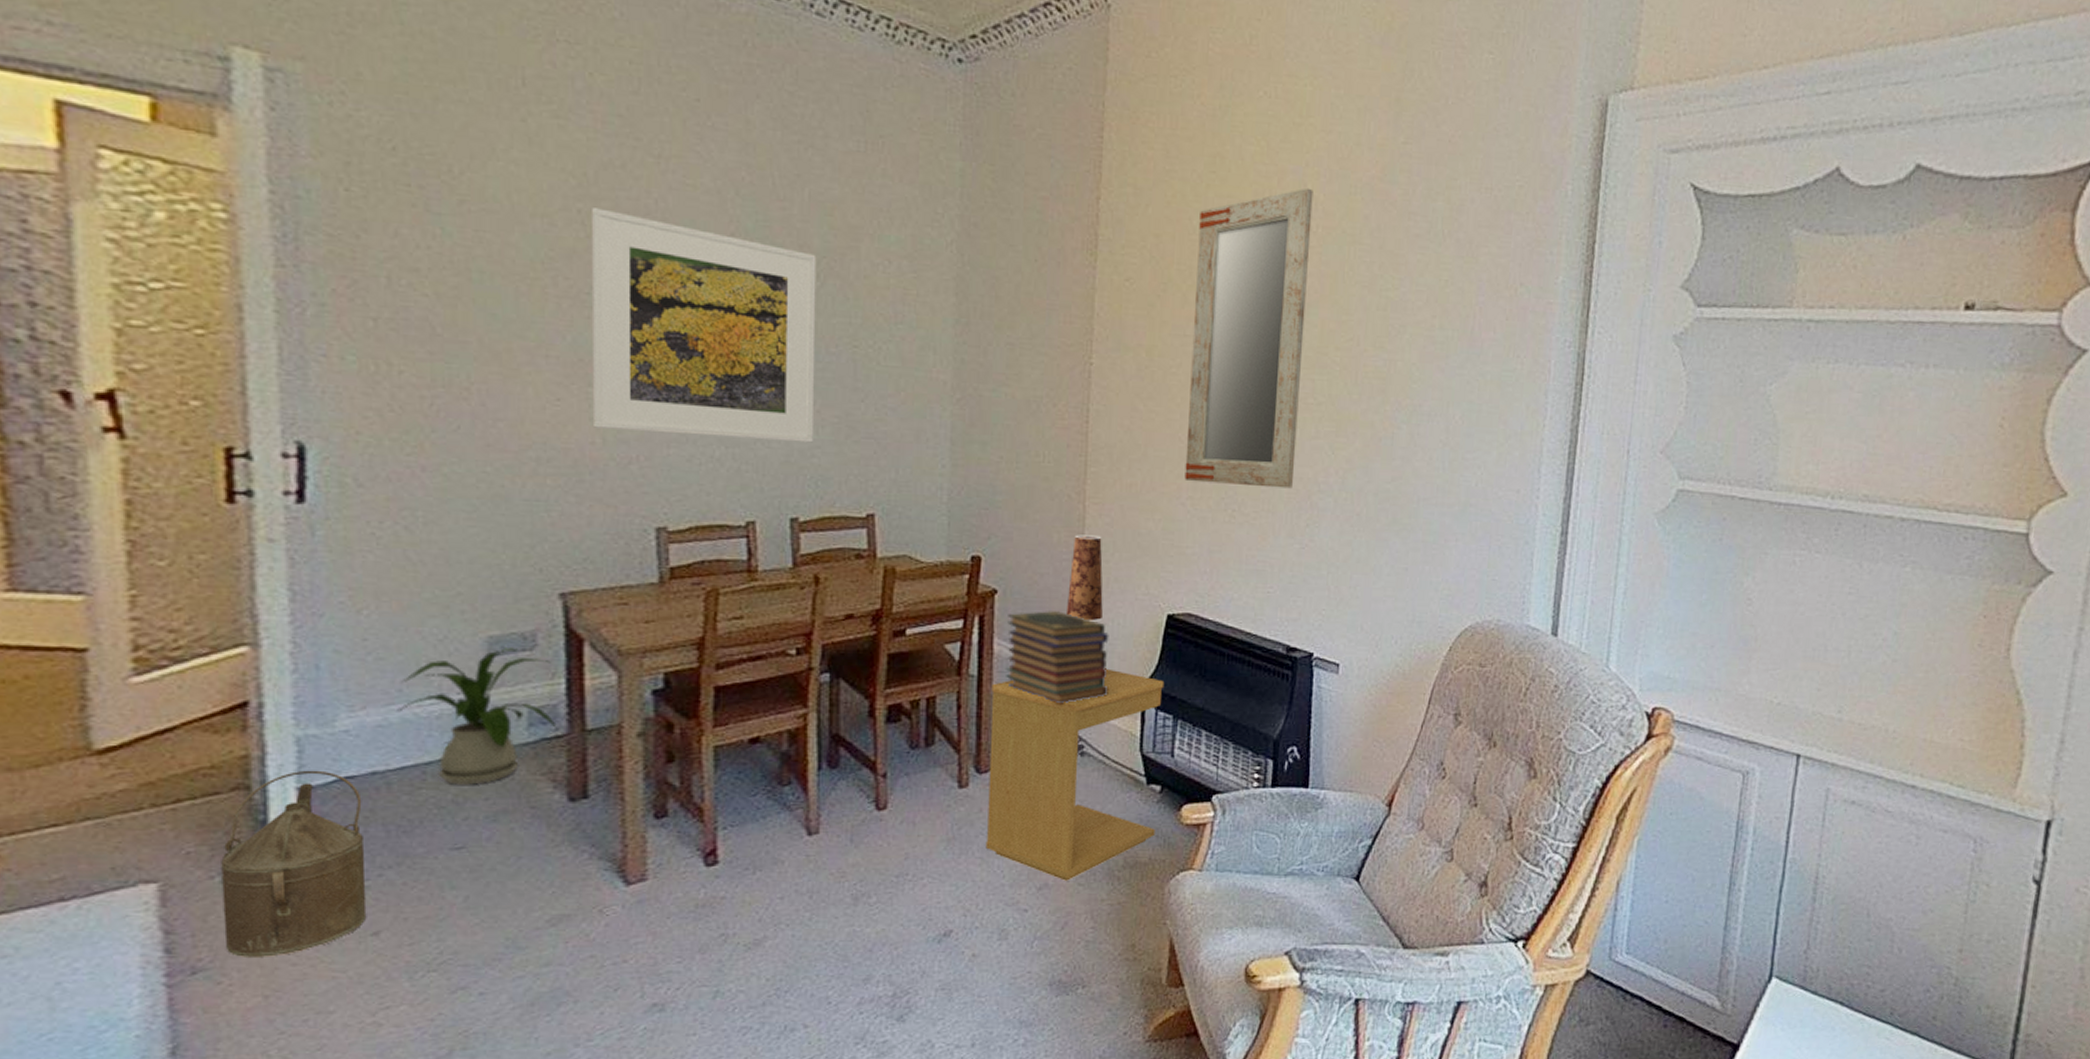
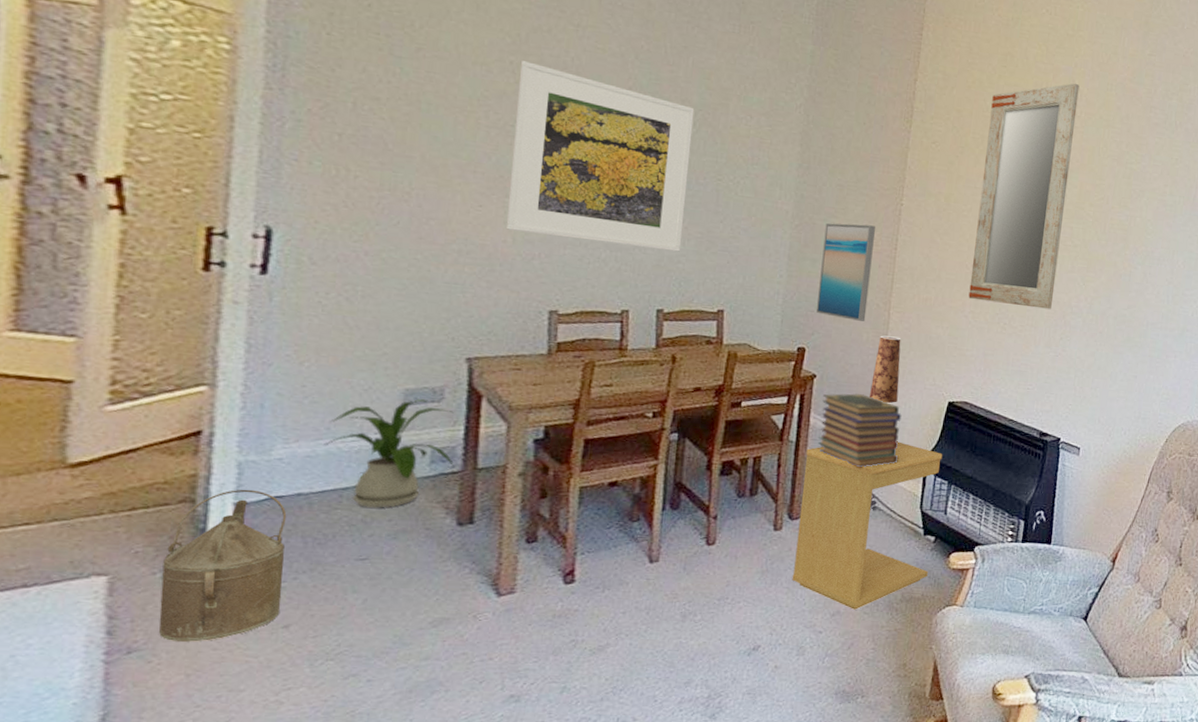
wall art: none [992,392,1059,518] -> present [817,223,875,321]

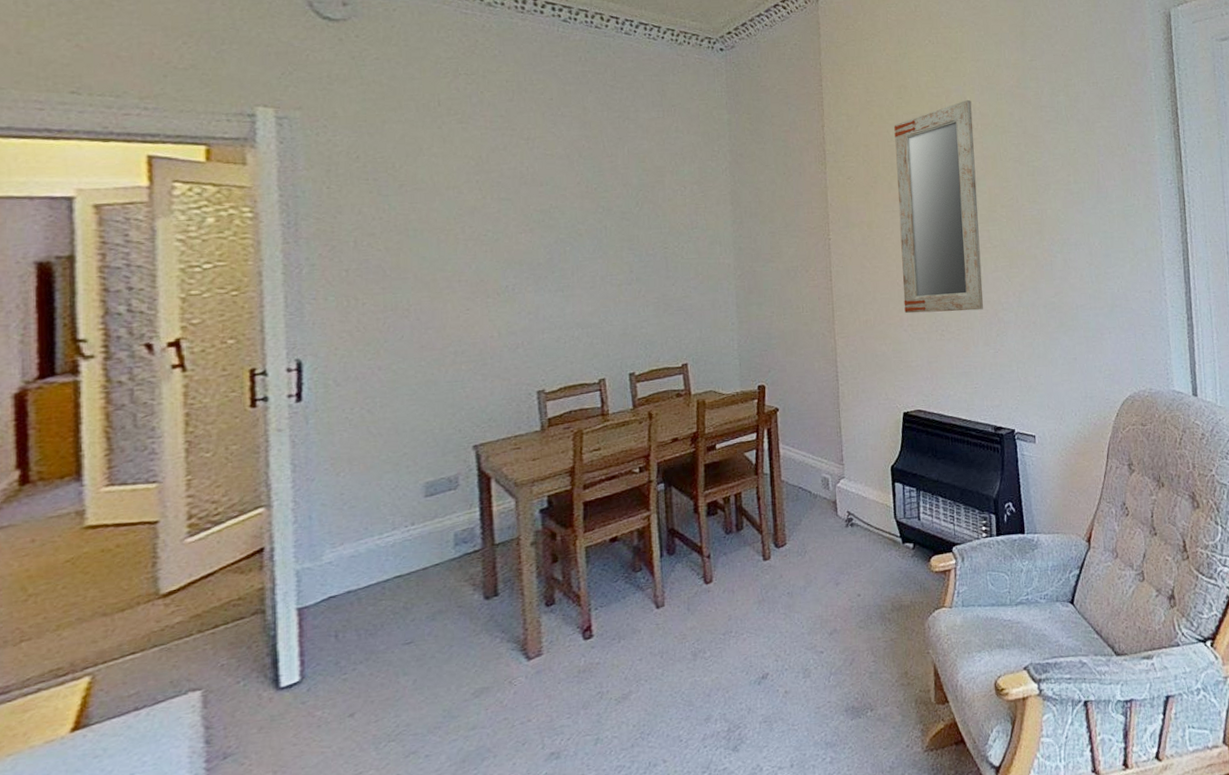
watering can: present [159,489,287,642] -> none [245,593,345,743]
house plant: present [324,398,454,508] -> none [364,488,474,595]
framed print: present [505,61,695,252] -> none [485,178,642,326]
side table: present [792,441,943,610] -> none [781,458,913,626]
wall art: present [817,223,875,321] -> none [765,263,815,353]
book stack: present [818,393,902,468] -> none [788,419,867,489]
table lamp: present [869,335,901,404] -> none [829,360,857,424]

